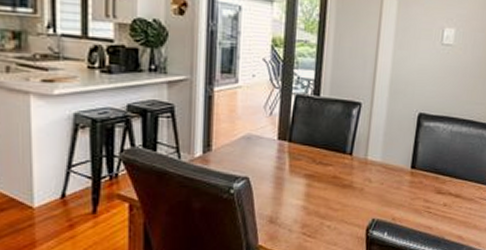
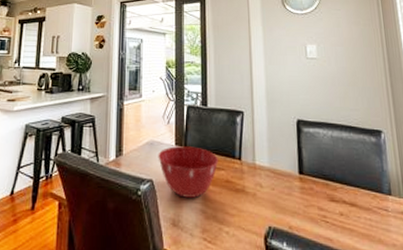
mixing bowl: none [256,141,328,195] -> present [158,146,219,198]

